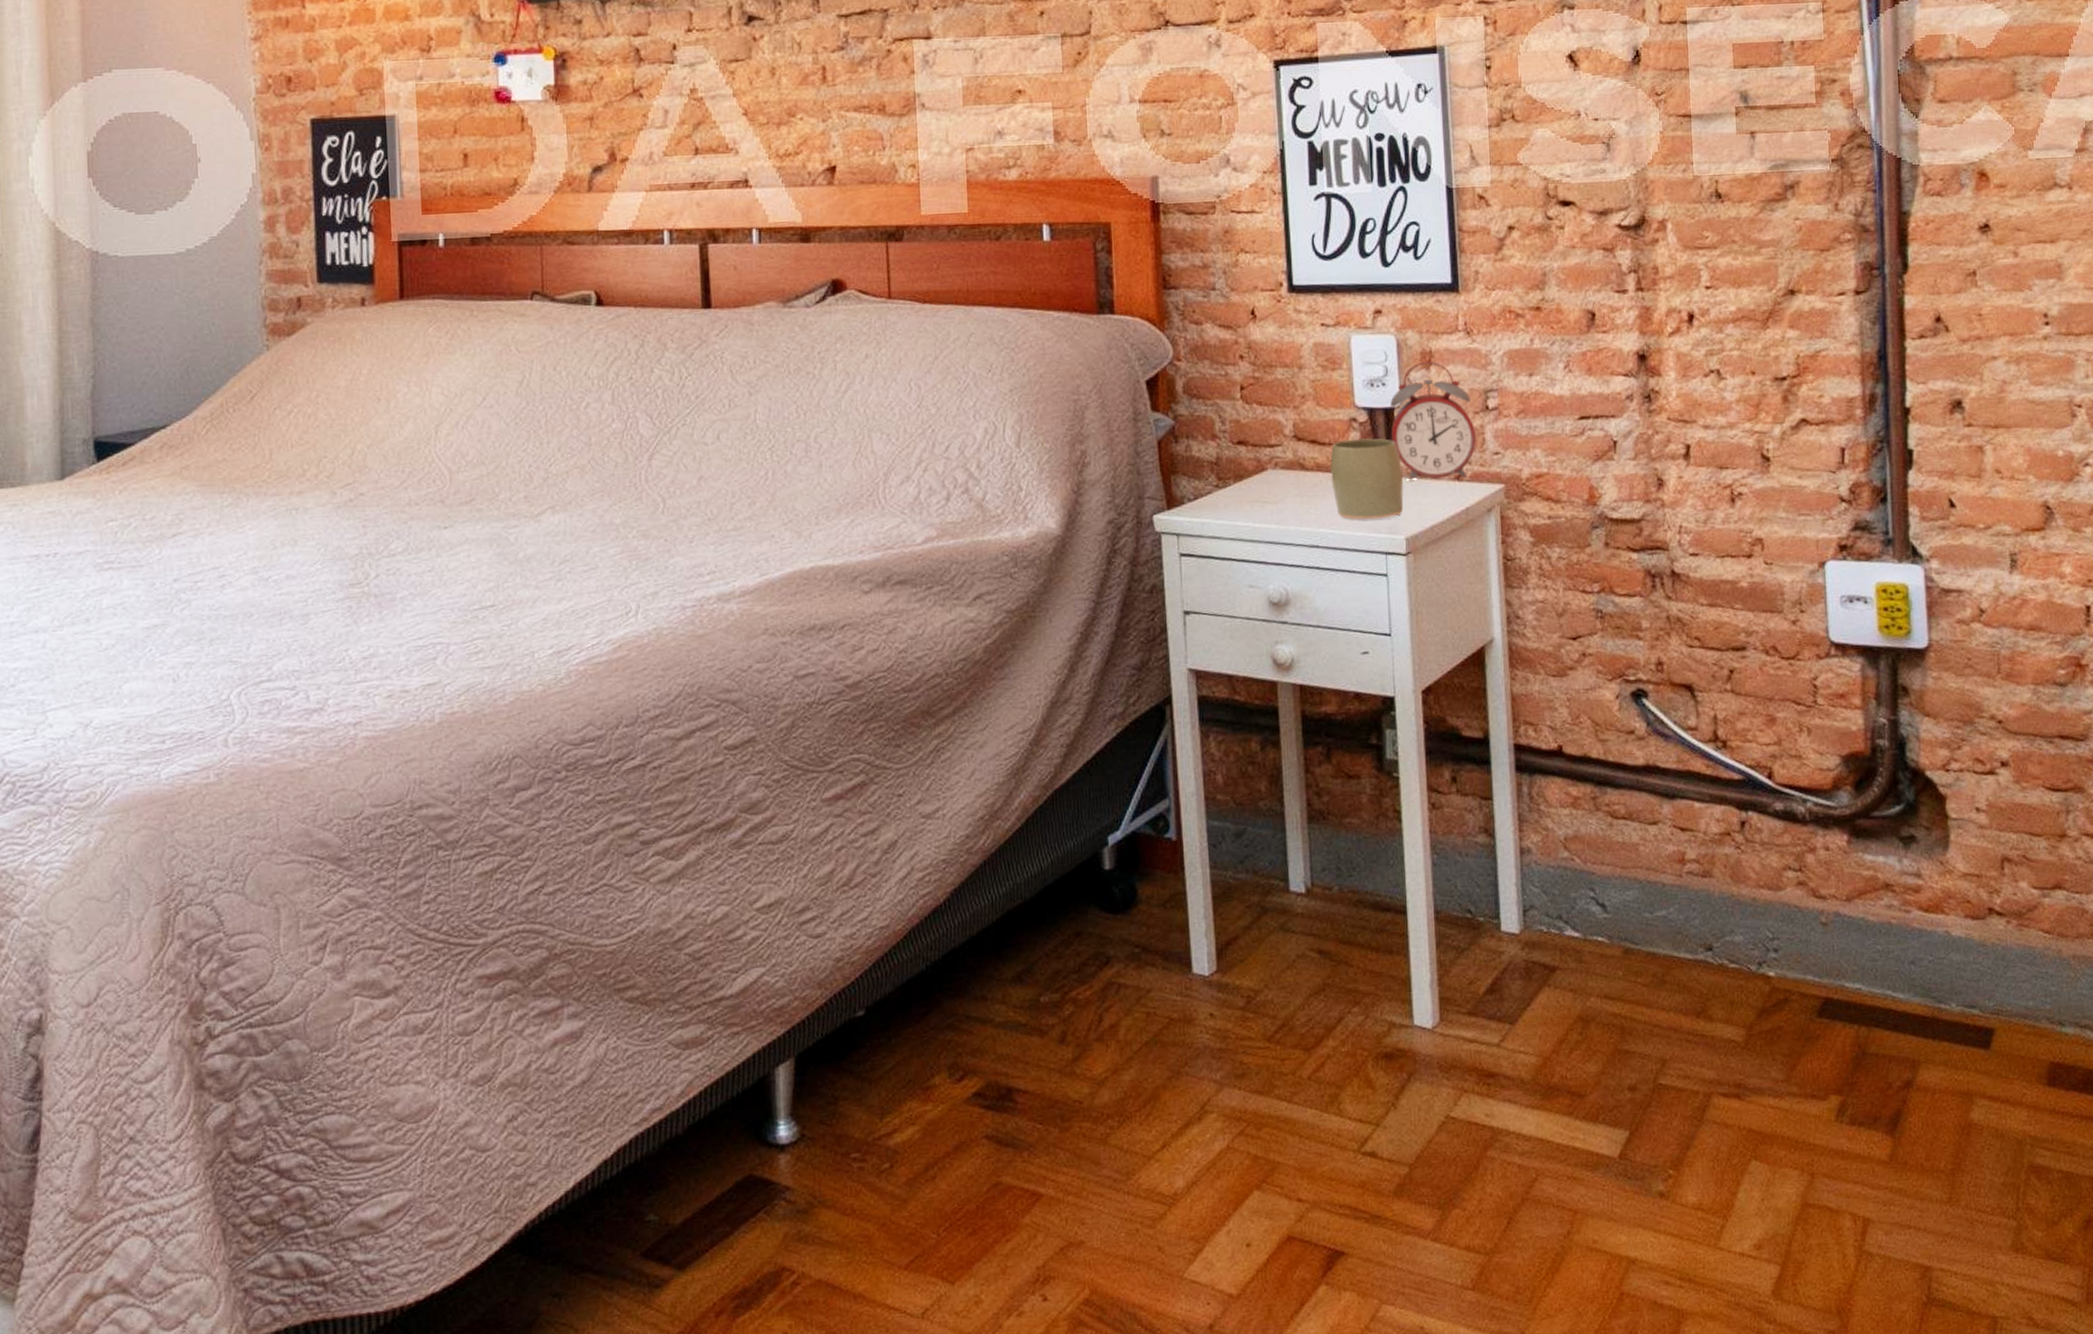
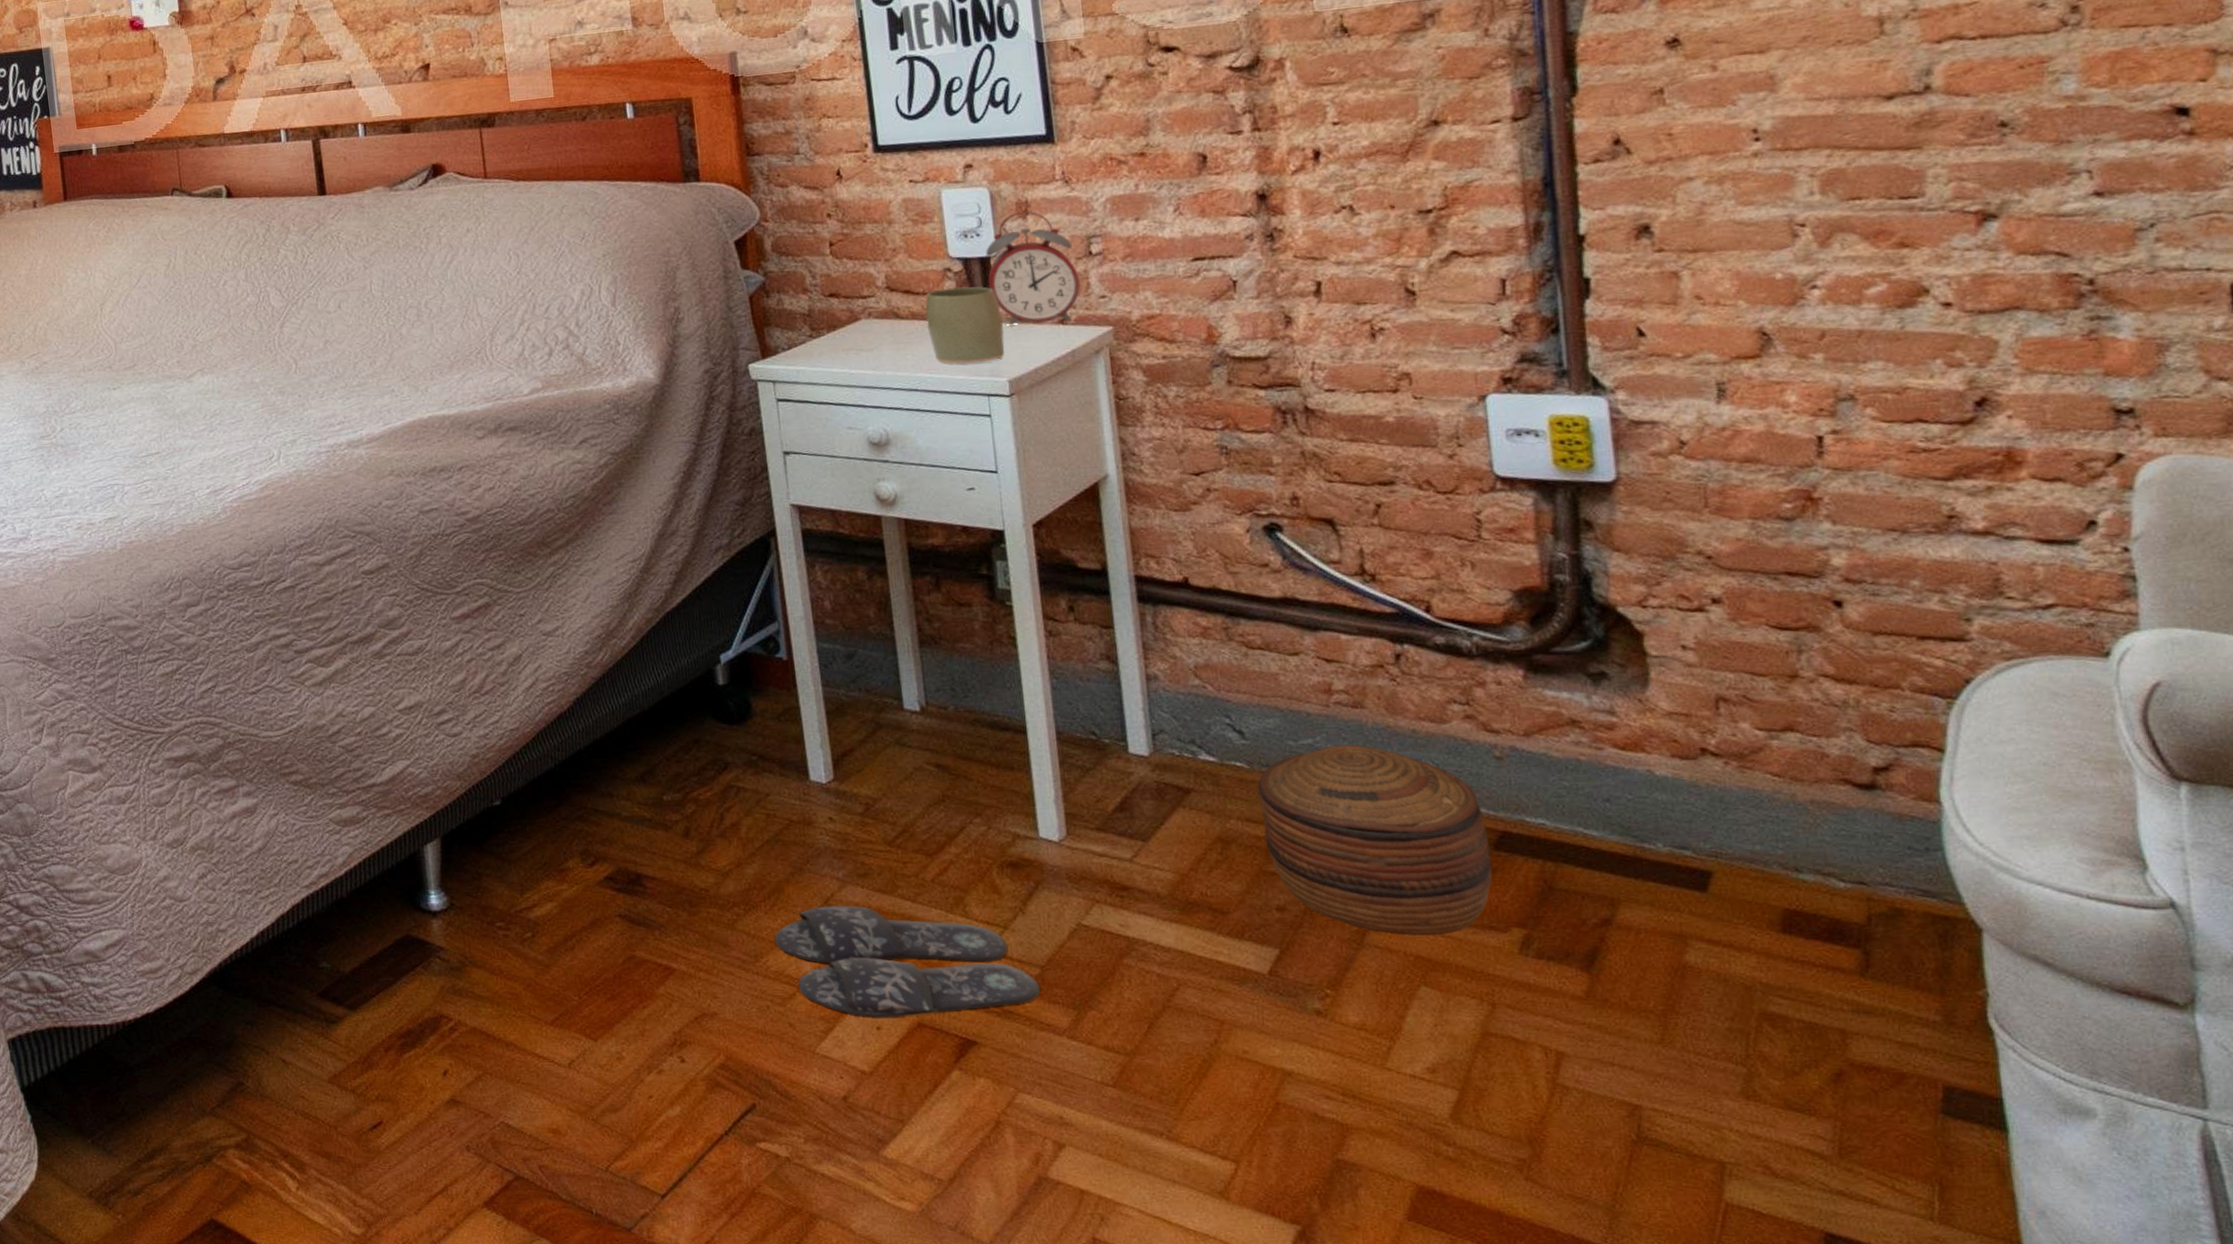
slippers: none [1148,1110,1407,1234] -> present [774,905,1040,1018]
basket: none [1616,914,1816,1109] -> present [1258,744,1492,937]

